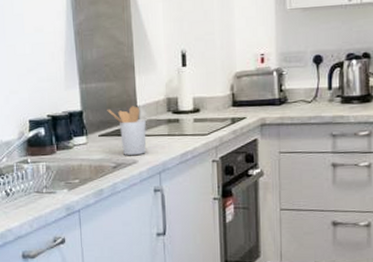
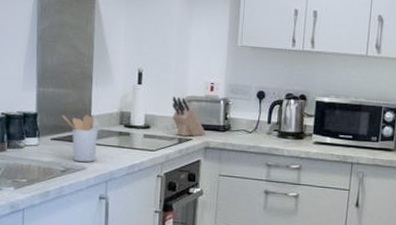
knife block: none [220,74,260,116] -> present [172,96,206,137]

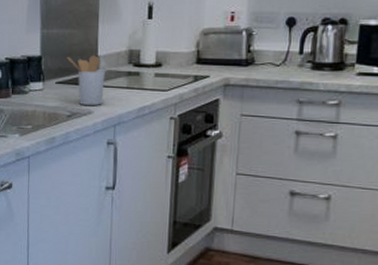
knife block: present [172,96,206,137] -> none [186,29,225,73]

